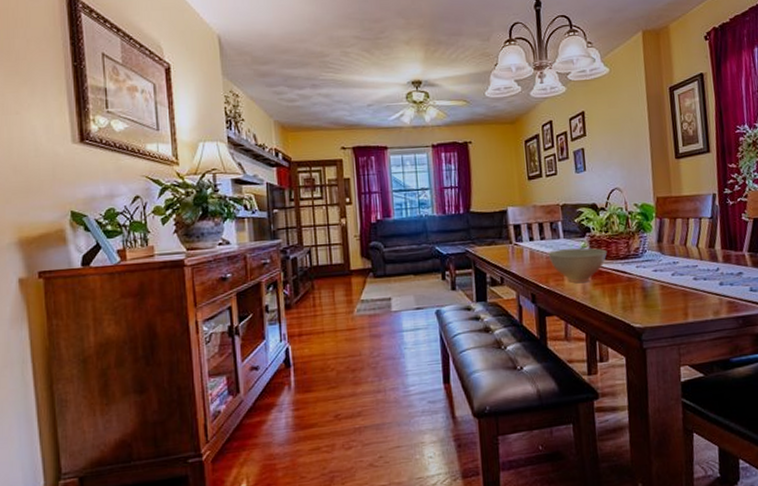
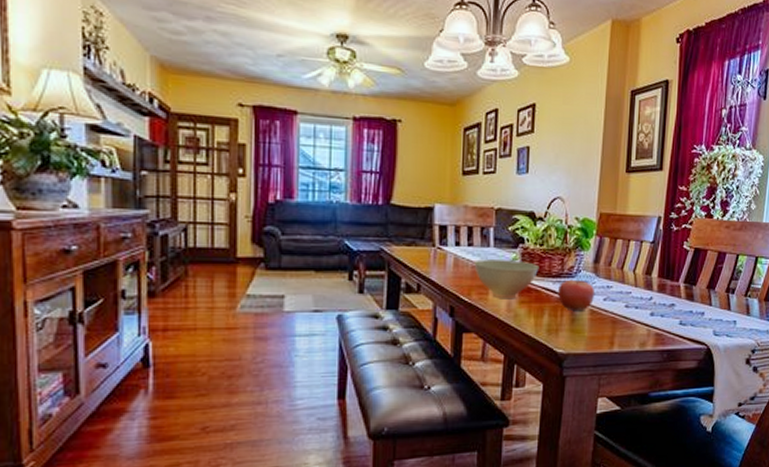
fruit: none [627,256,663,288] -> present [557,276,595,310]

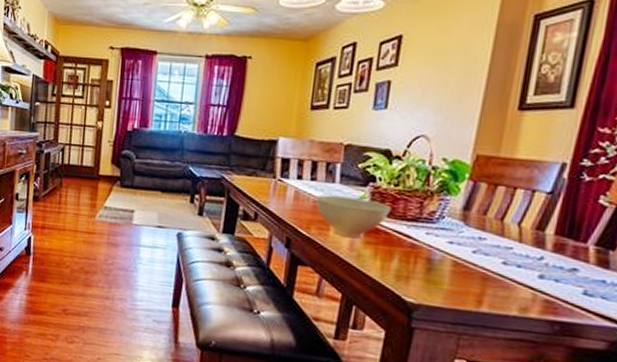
fruit: present [557,276,595,310] -> none [411,223,462,261]

